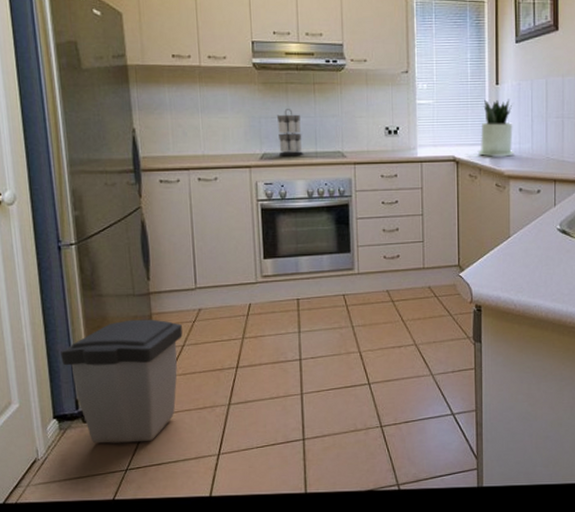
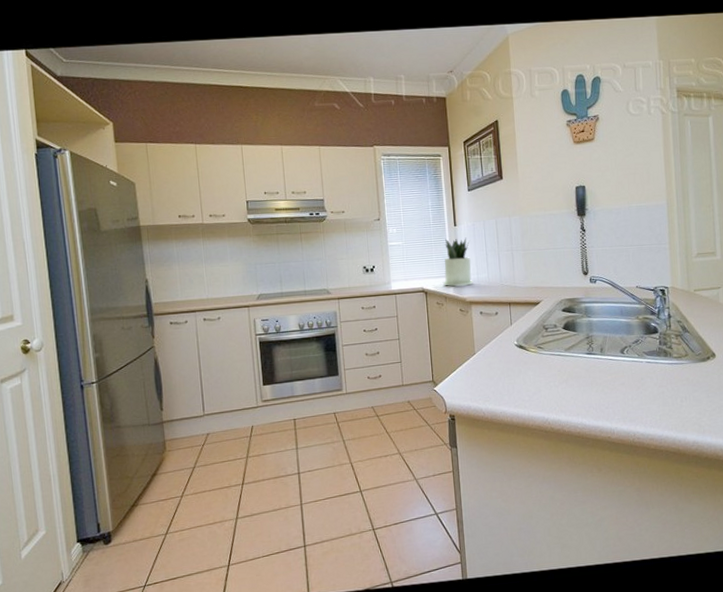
trash can: present [61,319,183,444] -> none [84,445,193,563]
spice rack: present [276,108,303,157] -> none [269,254,294,296]

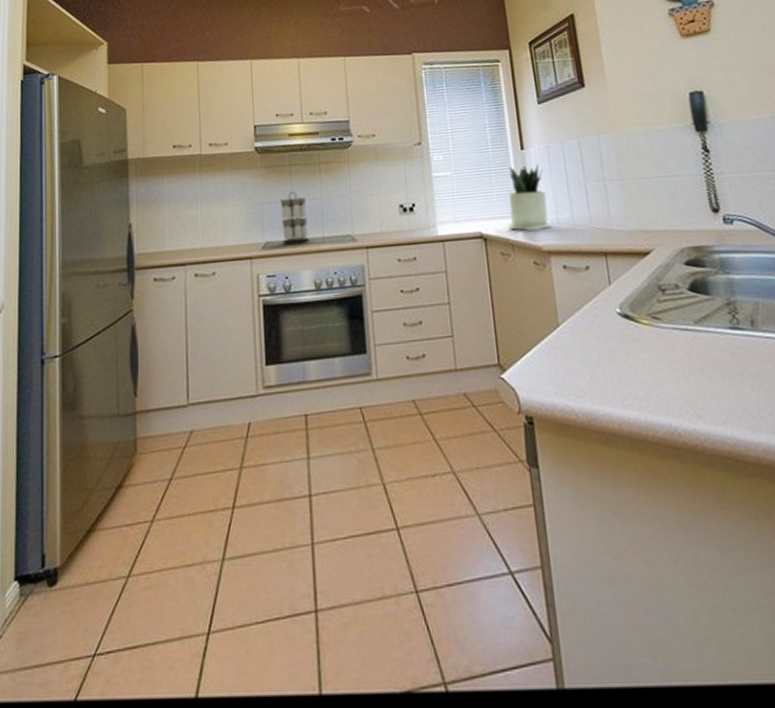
spice rack: none [269,254,294,296] -> present [279,191,309,245]

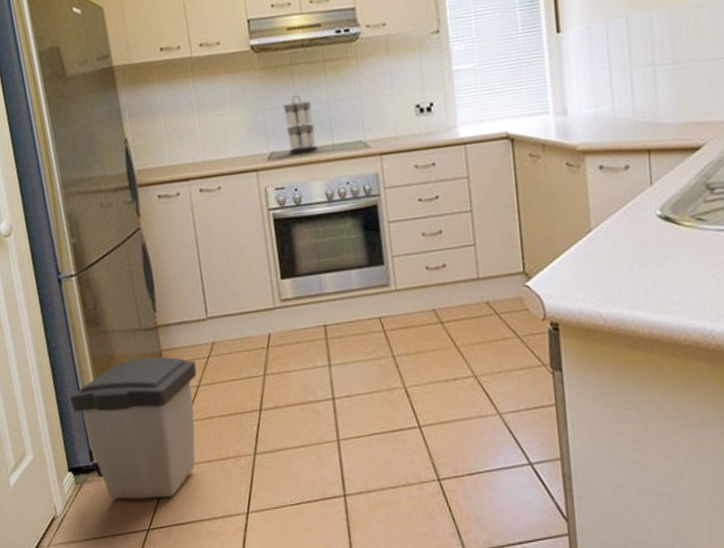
trash can: none [31,445,170,616] -> present [70,356,197,500]
planter: present [507,164,552,231] -> none [538,49,589,129]

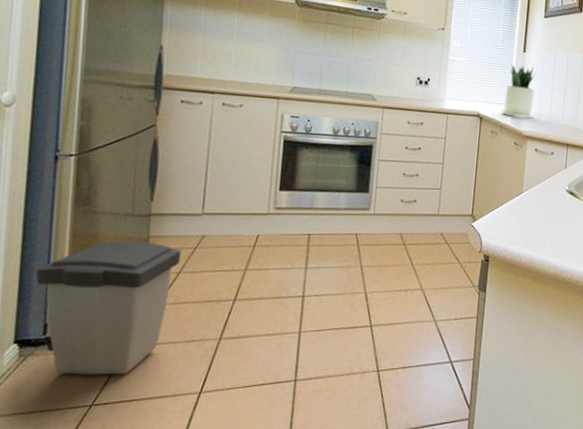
spice rack: present [282,94,318,154] -> none [310,46,336,94]
planter: none [538,49,589,129] -> present [500,64,535,118]

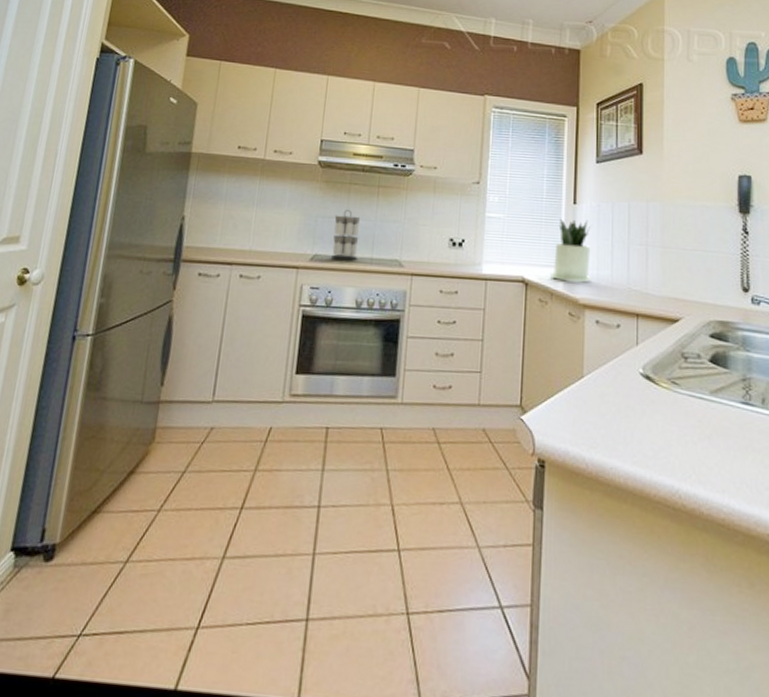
trash can: present [36,240,181,375] -> none [40,432,188,598]
spice rack: none [310,46,336,94] -> present [331,209,360,261]

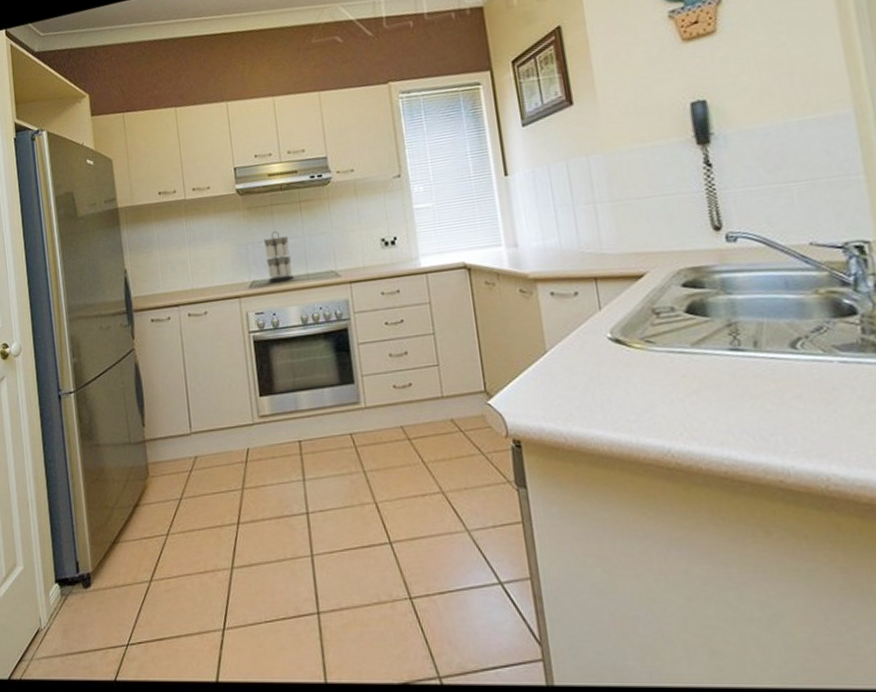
planter: present [549,218,592,283] -> none [491,189,538,259]

